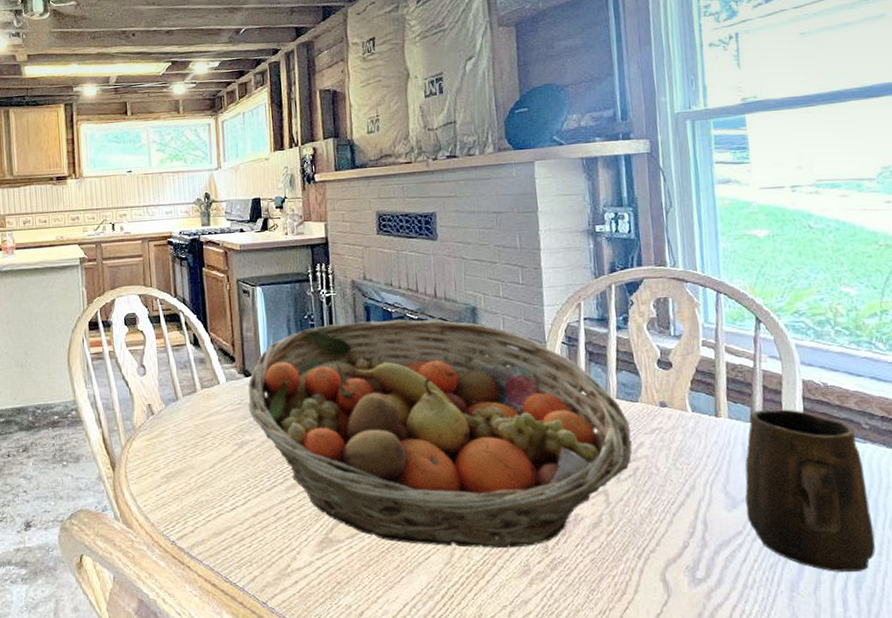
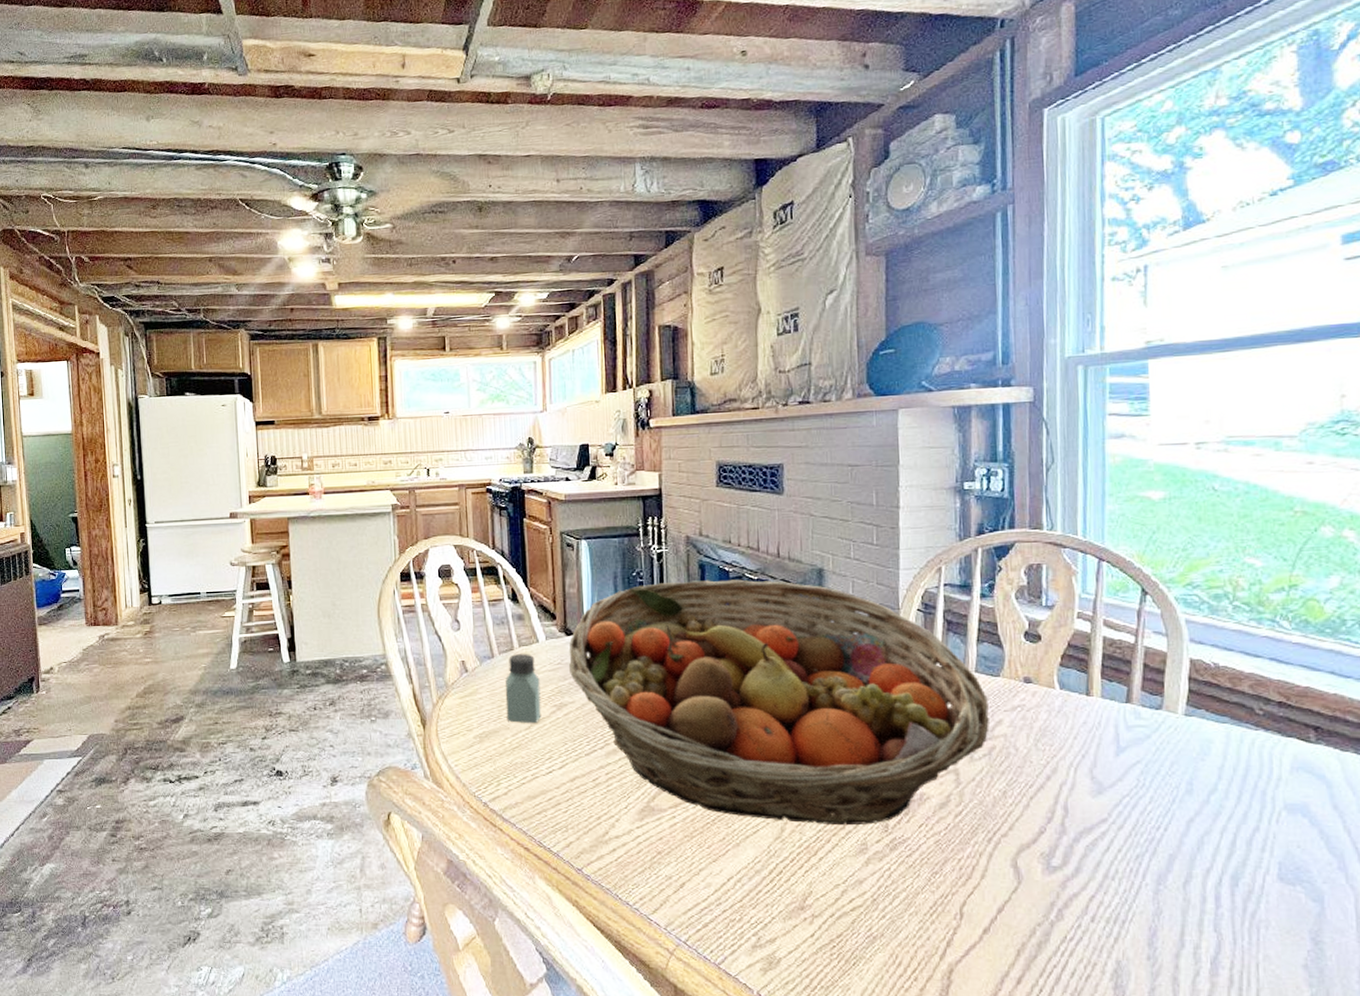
saltshaker: none [189,394,224,463] -> present [505,653,542,724]
mug: present [744,409,876,572] -> none [1112,690,1259,867]

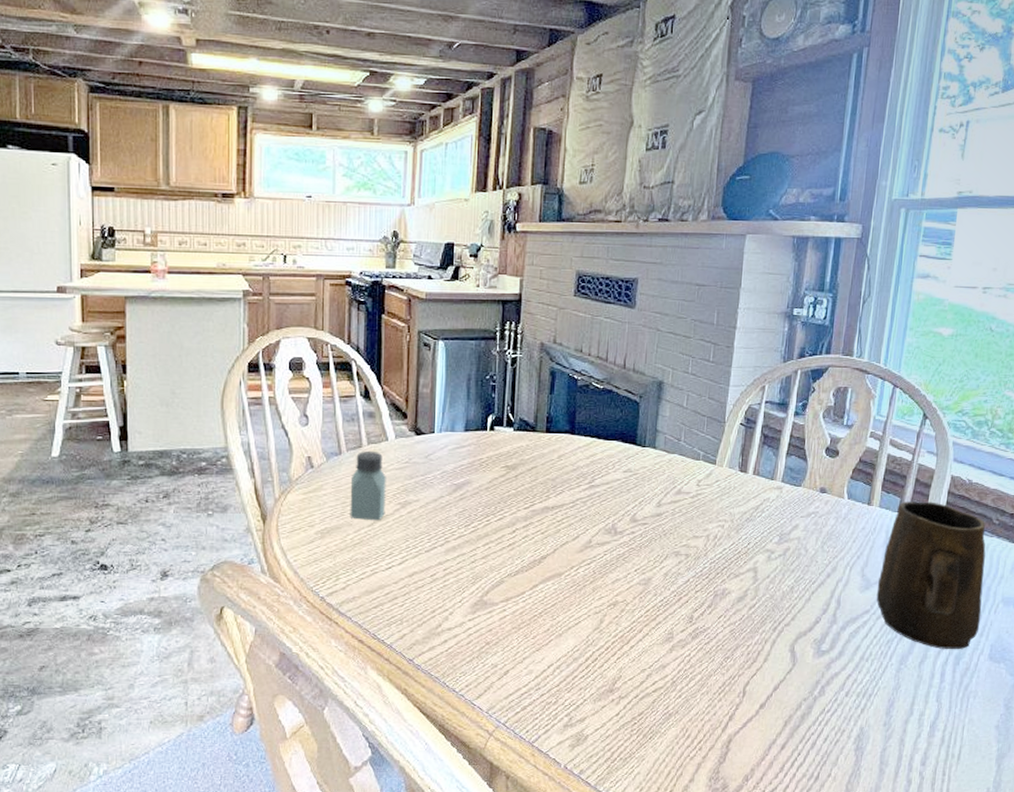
fruit basket: present [569,579,989,826] -> none [416,387,789,617]
mug: none [1112,690,1259,867] -> present [876,501,986,649]

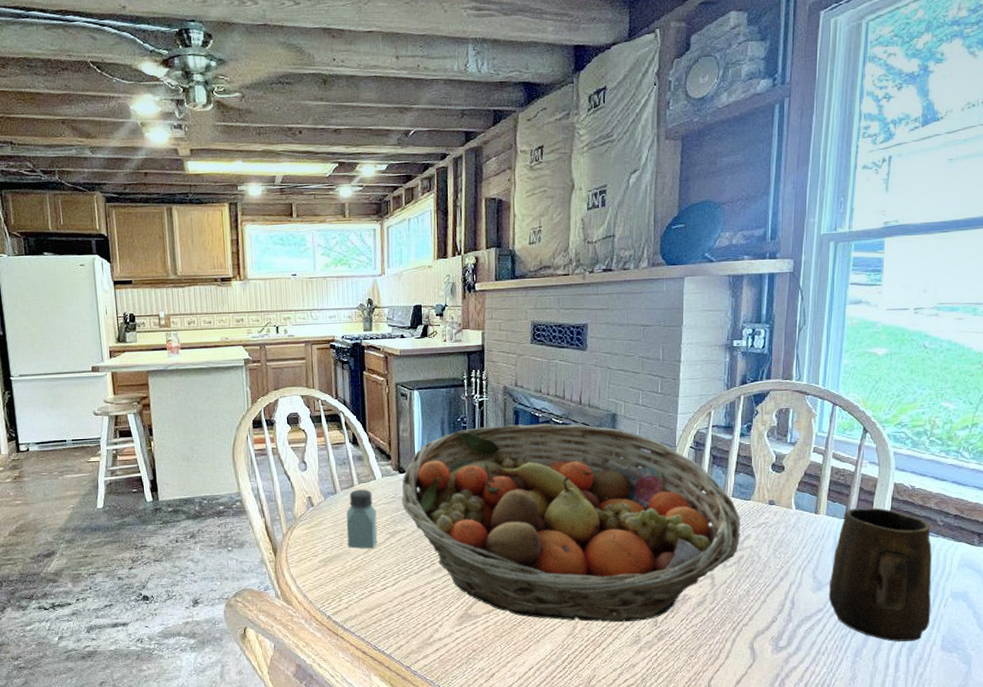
fruit basket: none [416,387,789,617] -> present [402,423,740,623]

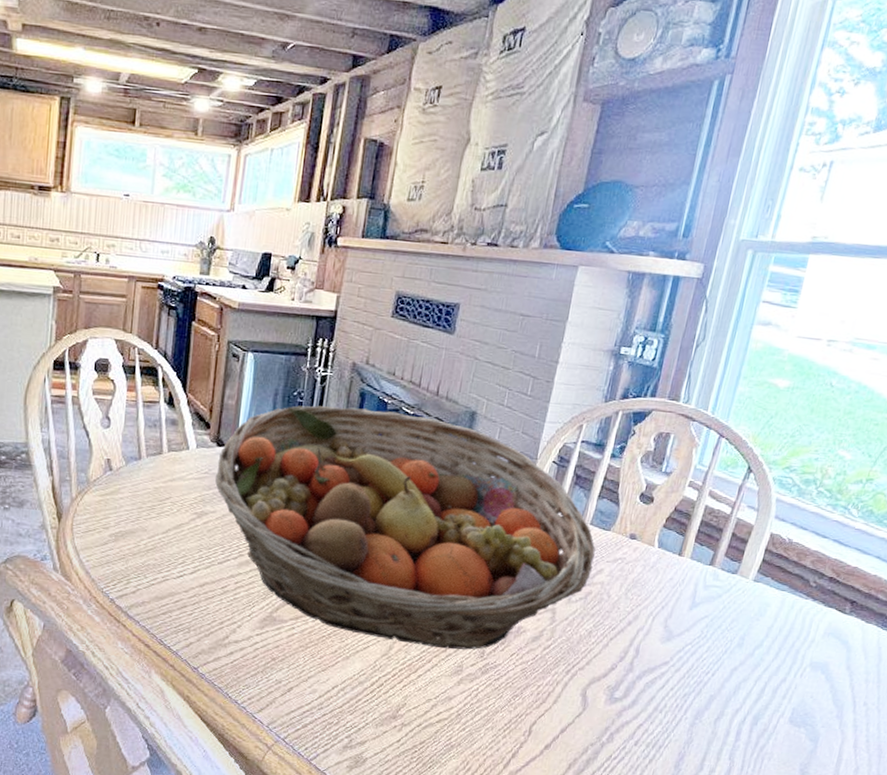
saltshaker: present [346,489,378,549] -> none [145,458,185,529]
mug: present [828,508,932,642] -> none [677,555,802,710]

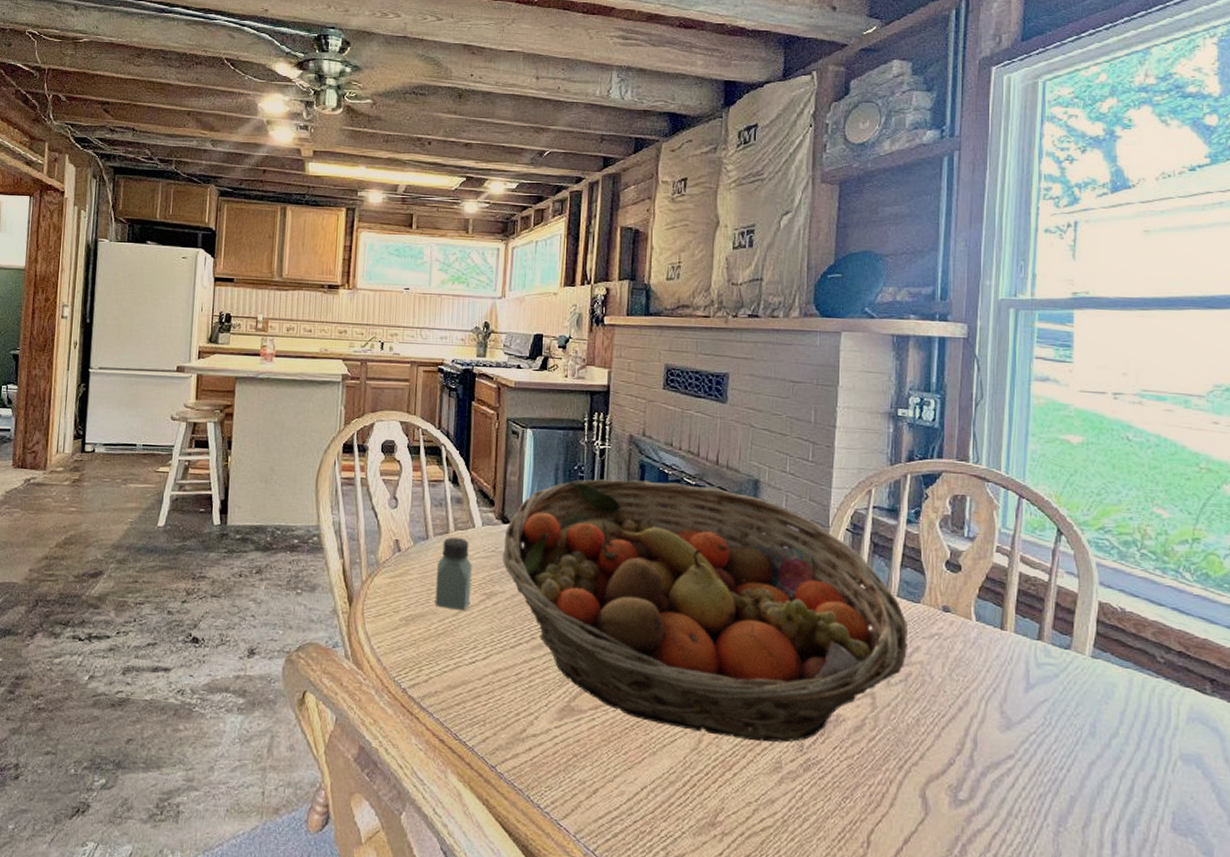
saltshaker: none [145,458,185,529] -> present [435,537,472,611]

